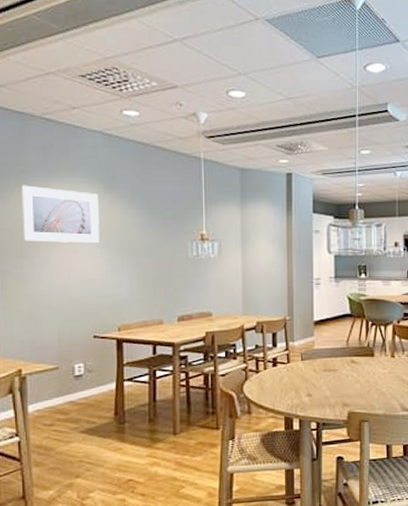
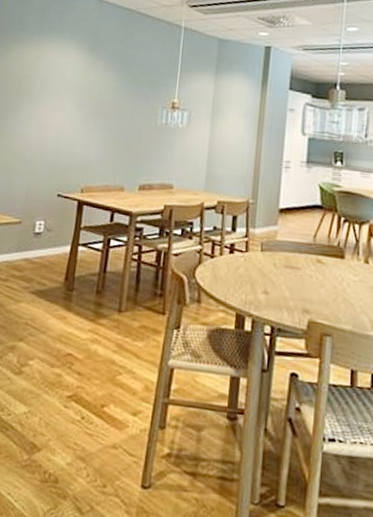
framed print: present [21,185,99,244] -> none [11,42,83,103]

